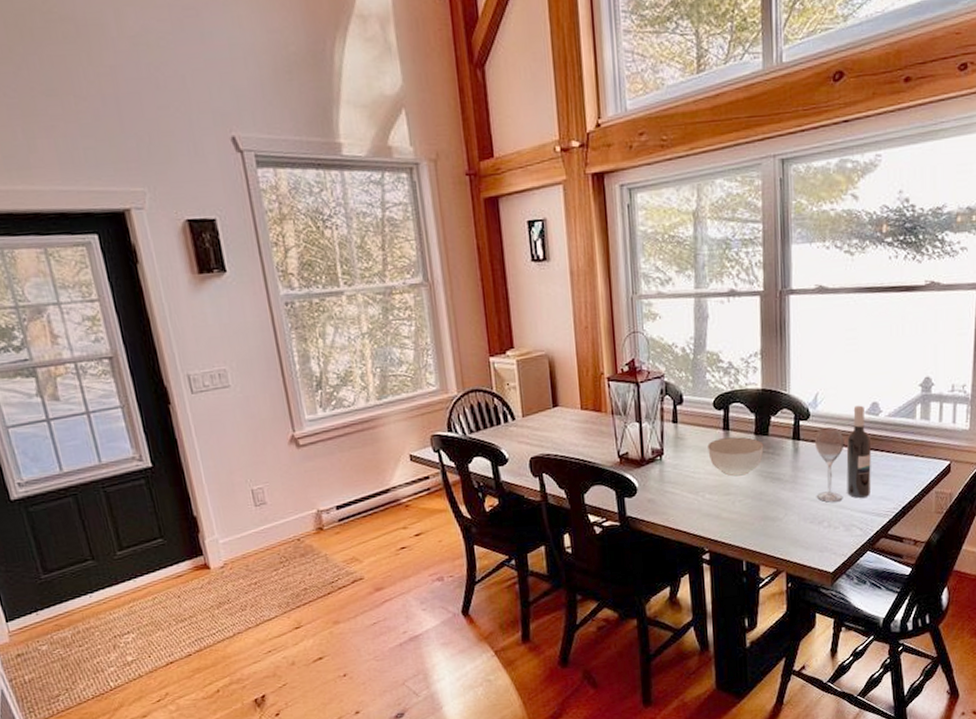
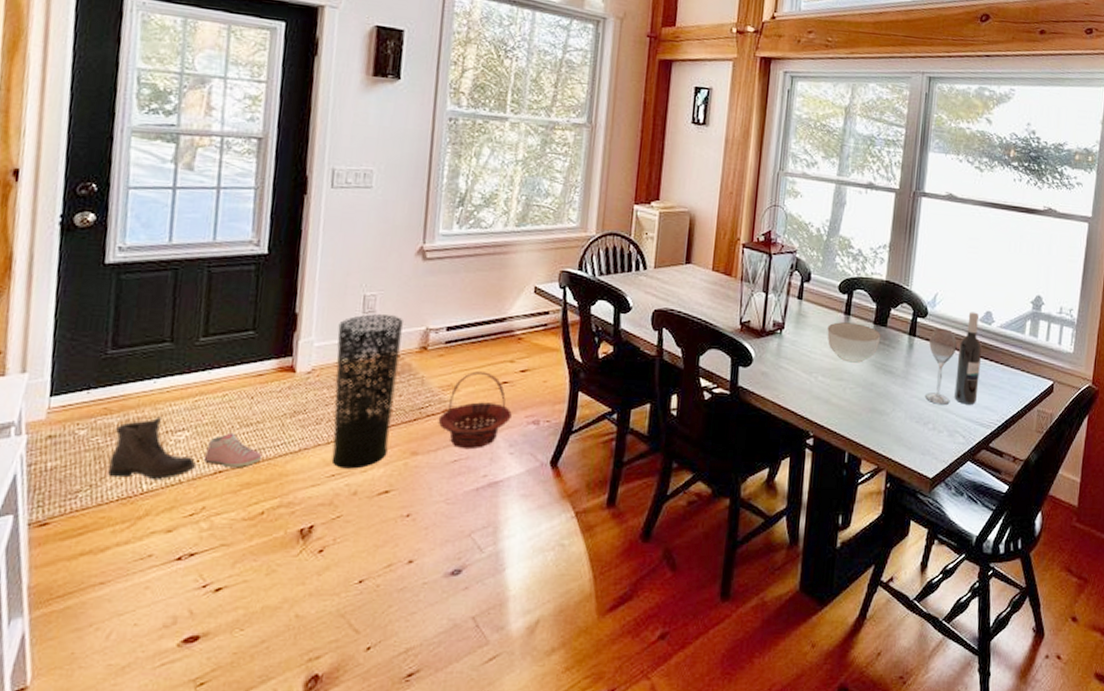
boot: none [70,625,150,679] -> present [108,416,197,479]
sneaker: none [153,628,204,658] -> present [204,432,263,468]
umbrella stand: none [236,503,312,645] -> present [331,314,403,469]
basket: none [349,541,416,612] -> present [438,371,512,450]

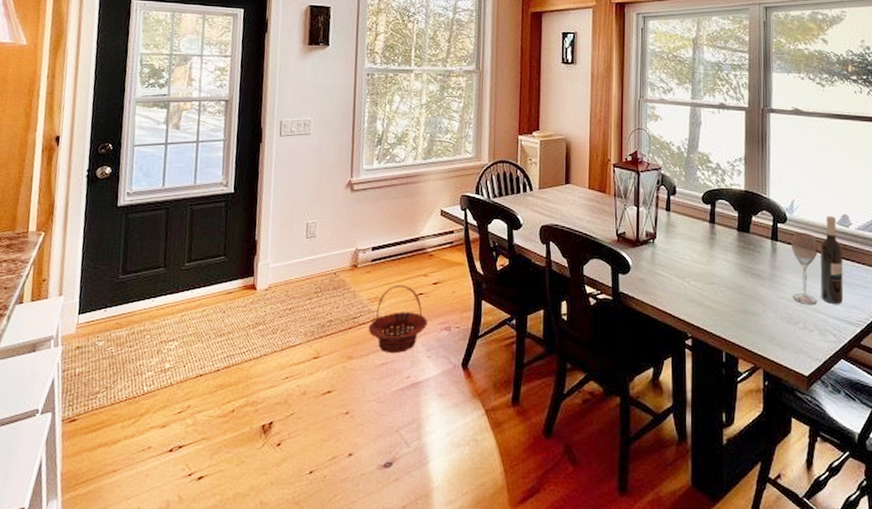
boot: present [108,416,197,479] -> none [119,329,184,382]
sneaker: present [204,432,263,468] -> none [189,342,233,372]
umbrella stand: present [331,314,403,469] -> none [285,239,338,372]
bowl: present [827,322,881,363] -> none [695,230,745,268]

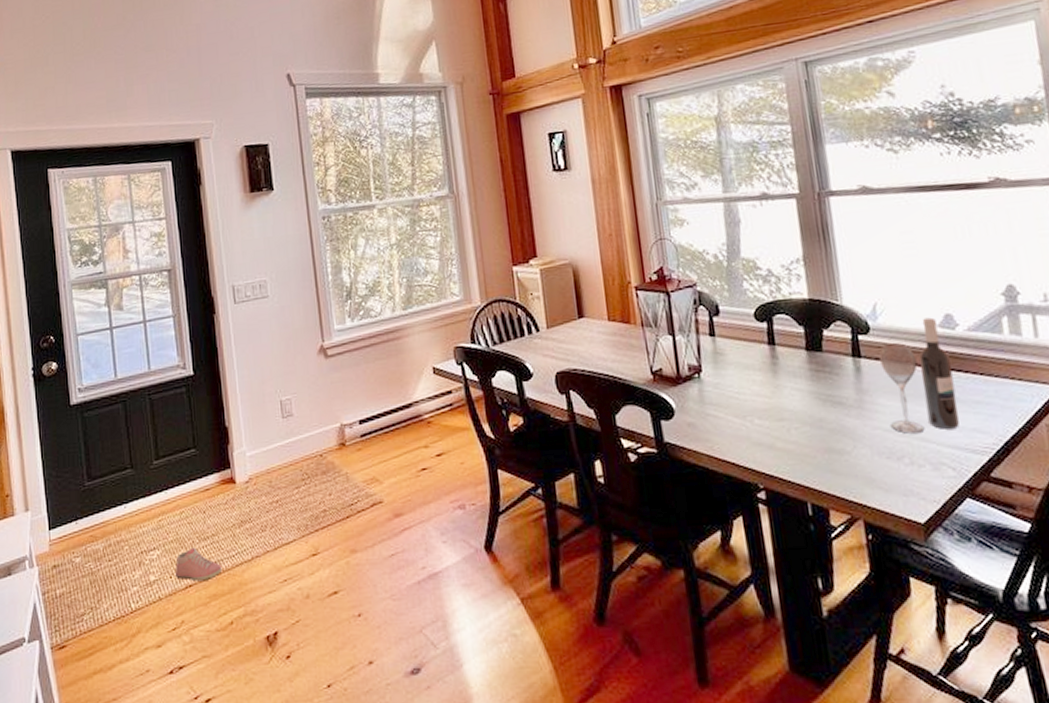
sneaker: none [189,342,233,372] -> present [175,547,222,582]
basket: present [368,285,428,354] -> none [368,460,437,542]

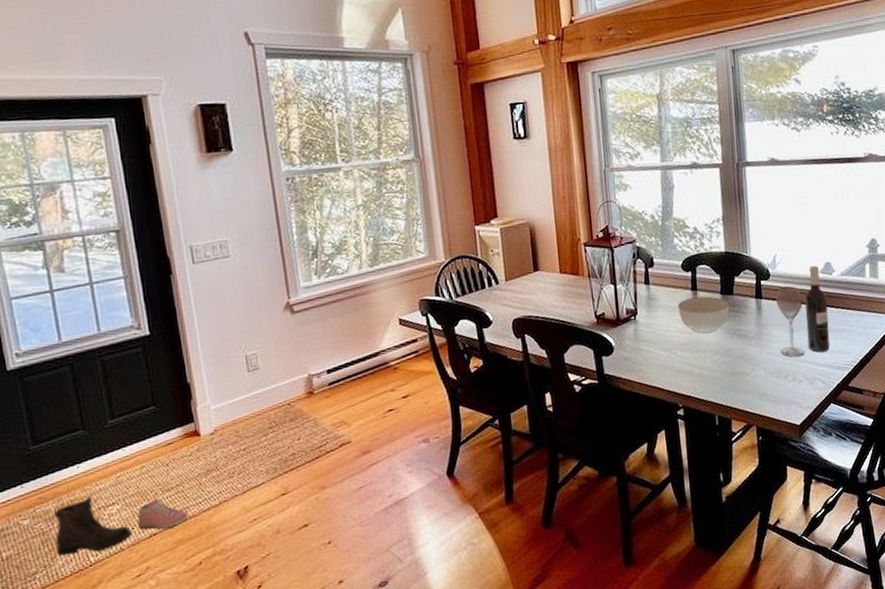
boot: none [101,538,171,598] -> present [53,496,133,555]
bowl: none [751,352,819,399] -> present [678,296,730,334]

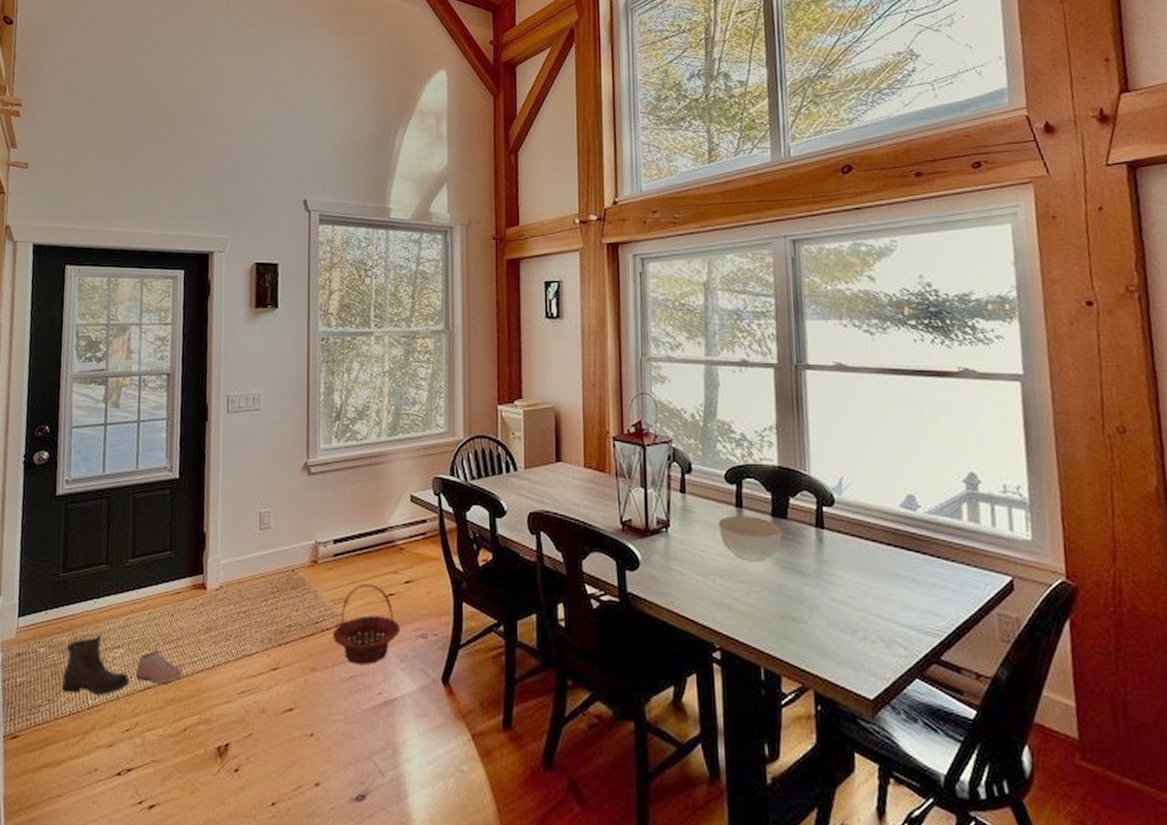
basket: none [337,404,403,476] -> present [332,584,400,666]
wineglass: present [776,286,805,357] -> none [842,518,880,609]
wine bottle: present [805,265,830,353] -> none [880,496,914,608]

